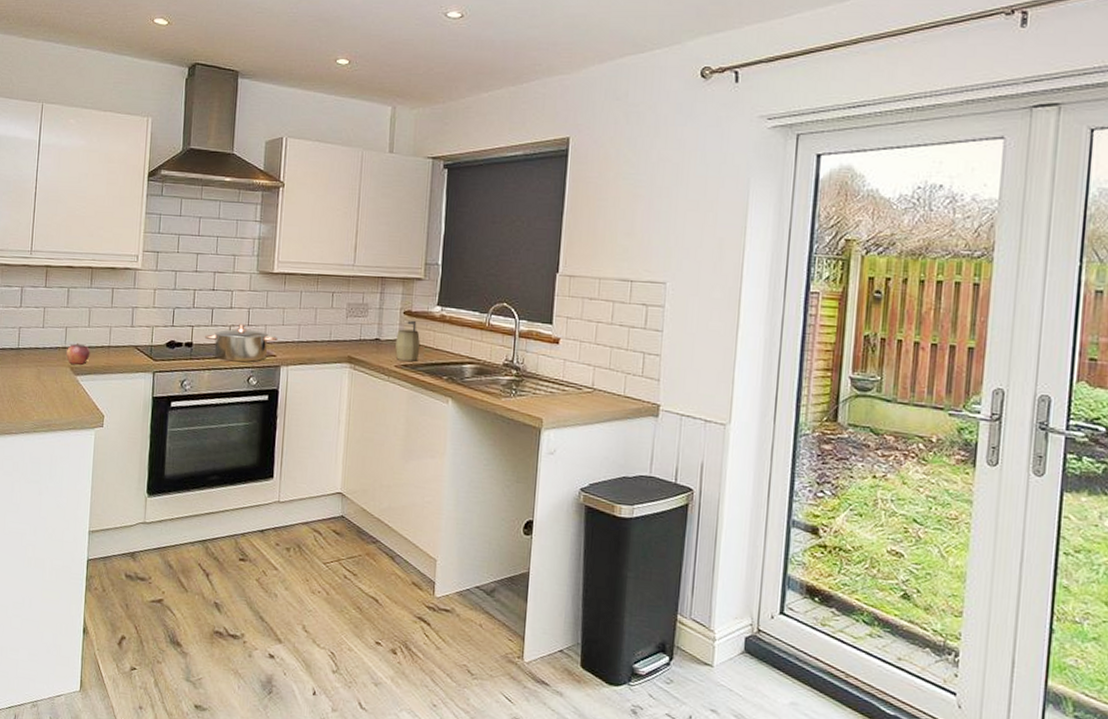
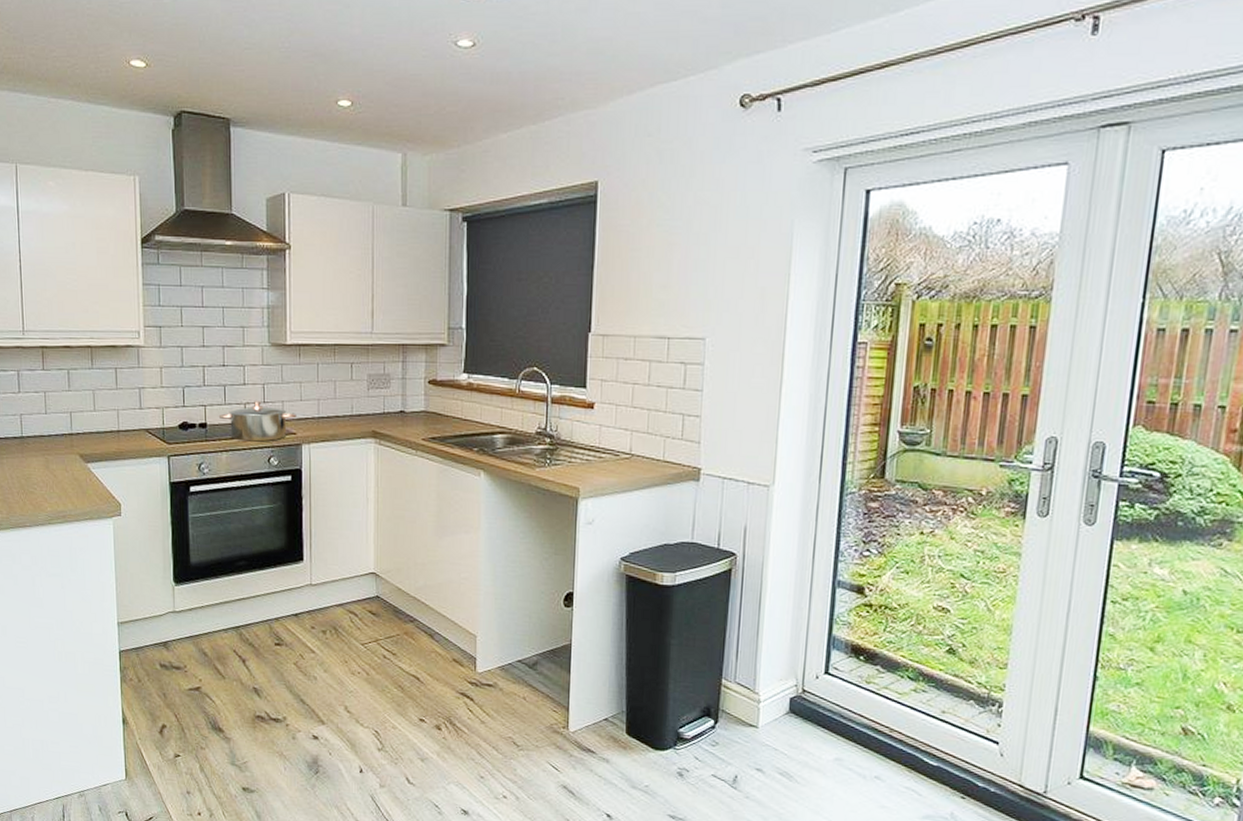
fruit: present [66,343,90,366] -> none [74,429,99,453]
soap dispenser: present [394,320,421,362] -> none [421,389,448,435]

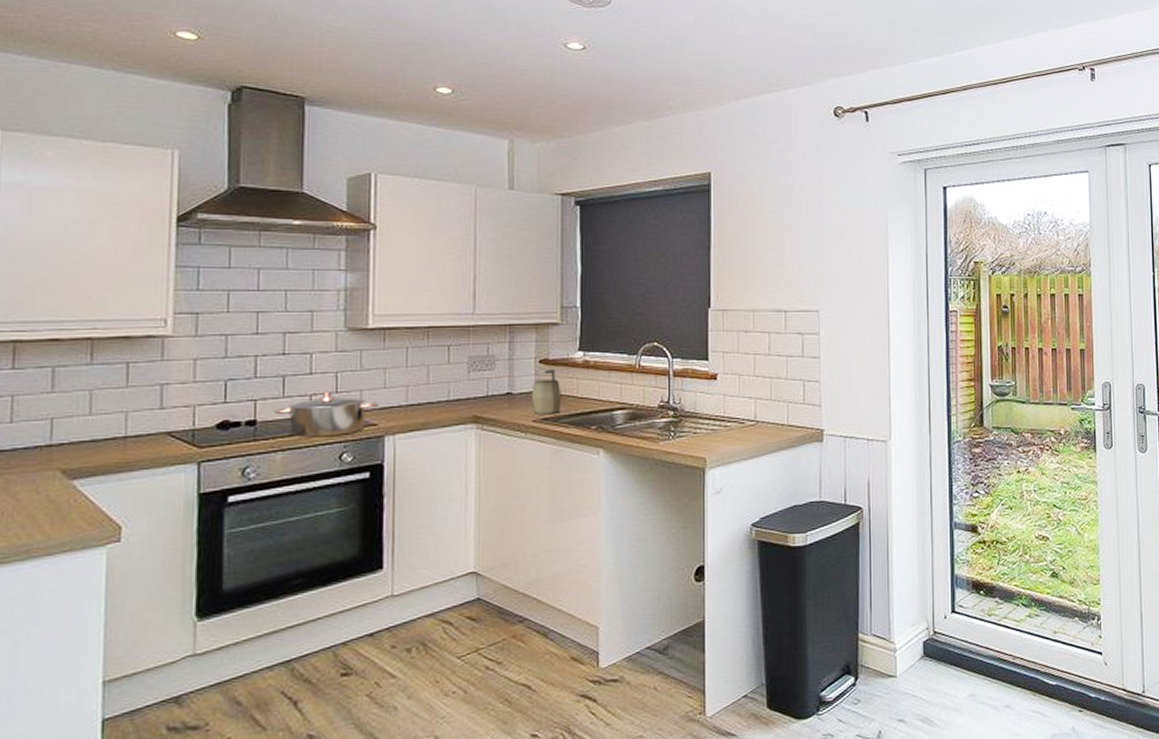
soap dispenser: none [421,389,448,435] -> present [531,368,562,415]

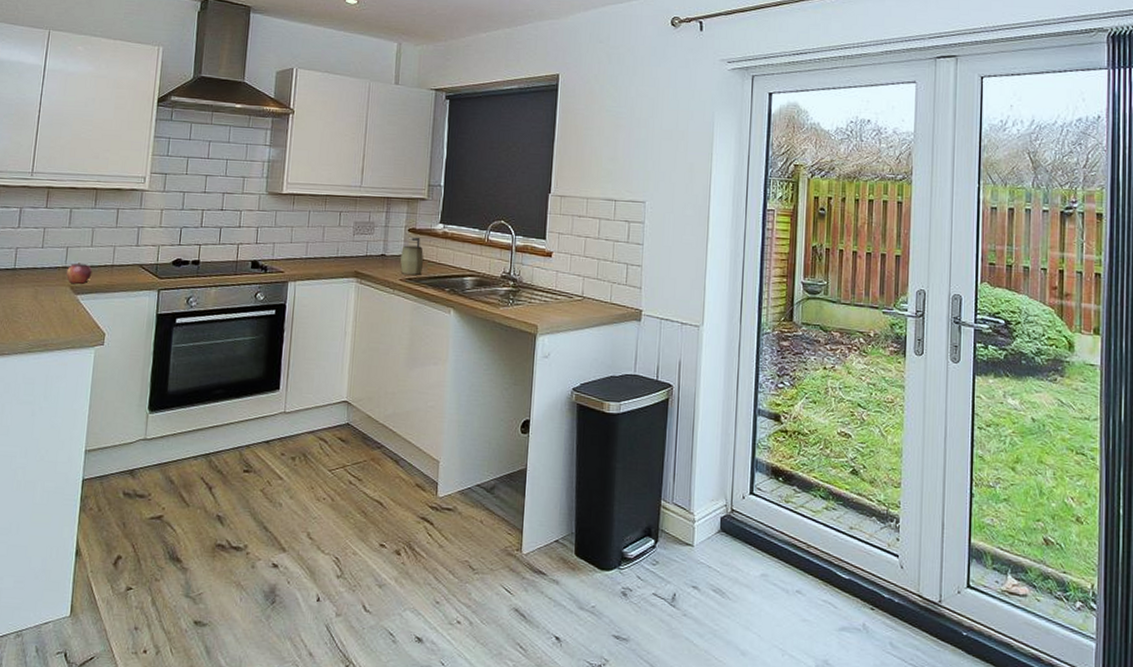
fruit: none [54,437,94,467] -> present [66,263,93,285]
cooking pot: present [273,391,379,438] -> none [211,242,286,279]

